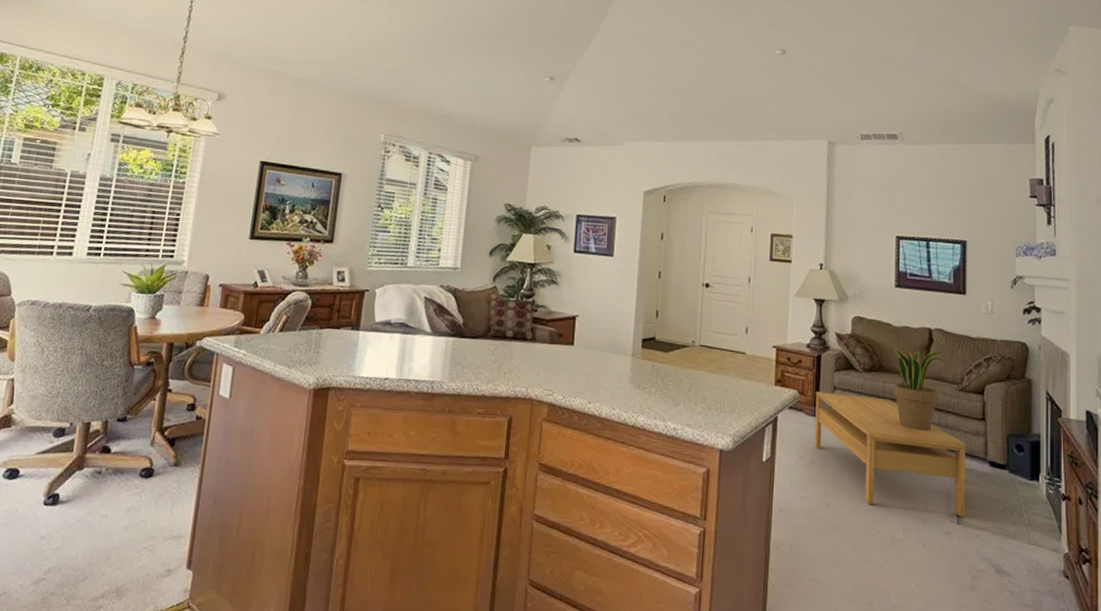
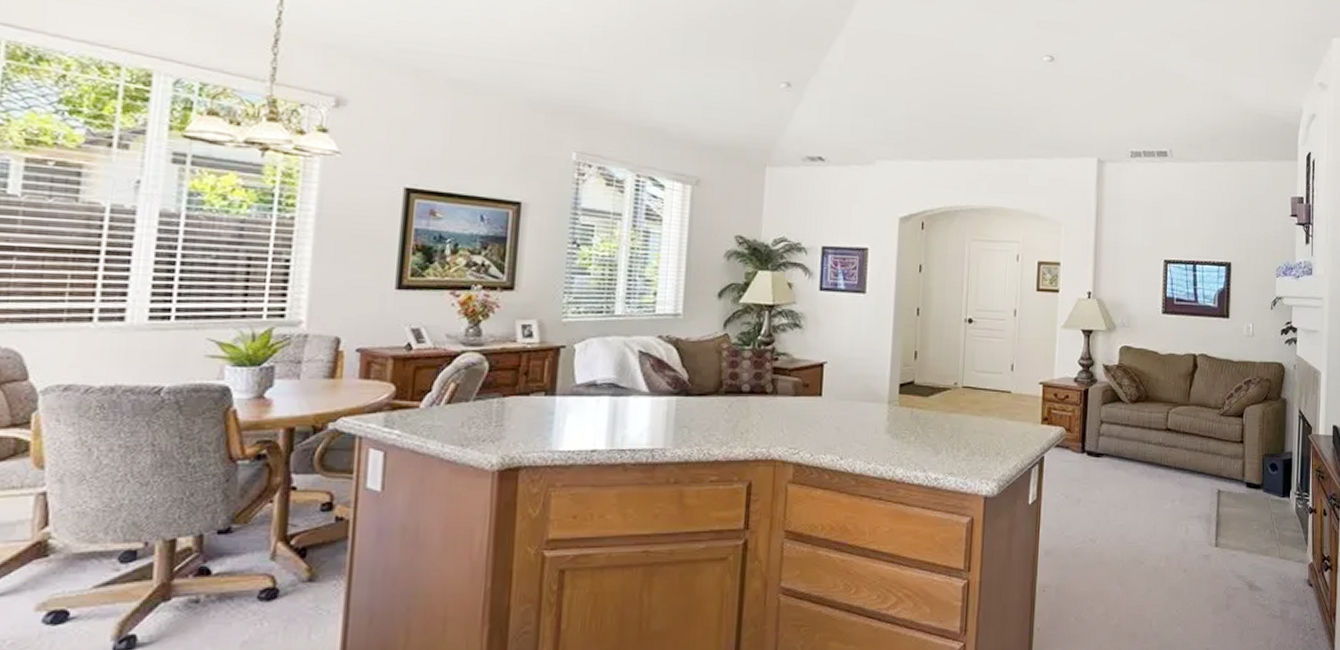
coffee table: present [814,391,967,518] -> none [1080,427,1226,540]
potted plant: present [892,348,943,431] -> none [1158,375,1207,458]

